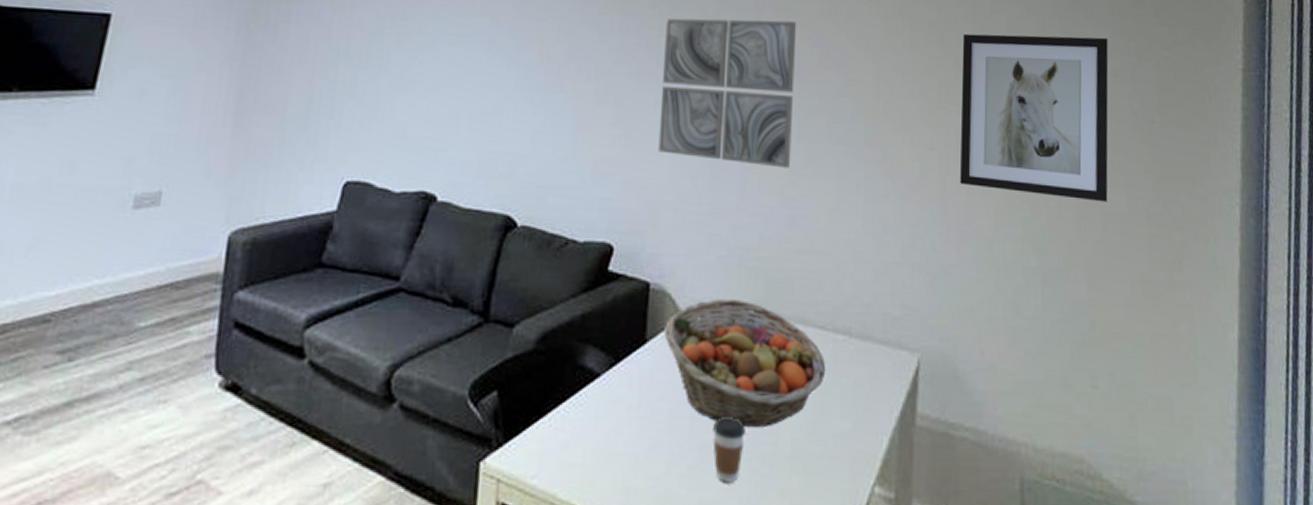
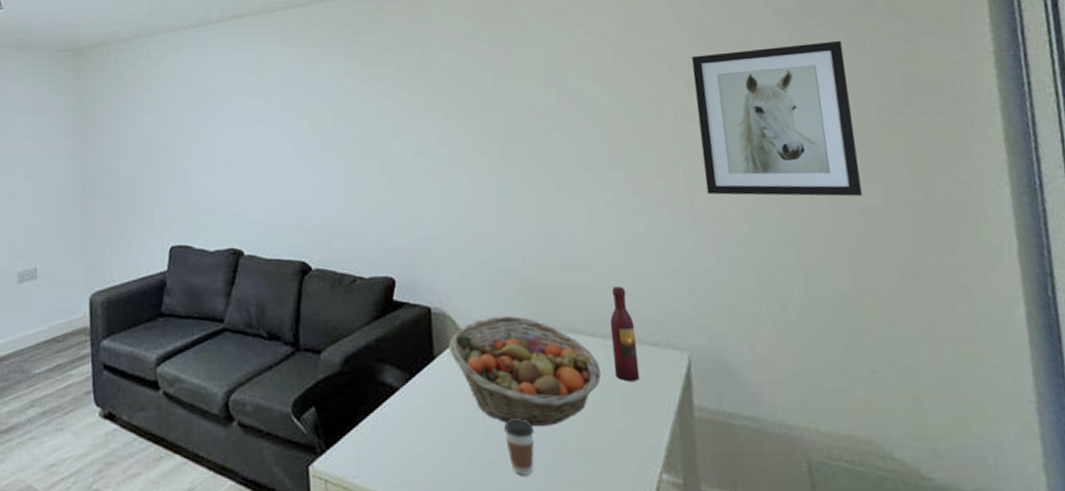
wall art: present [658,18,797,168] -> none [413,67,543,198]
wine bottle: none [840,276,868,382] -> present [609,286,640,381]

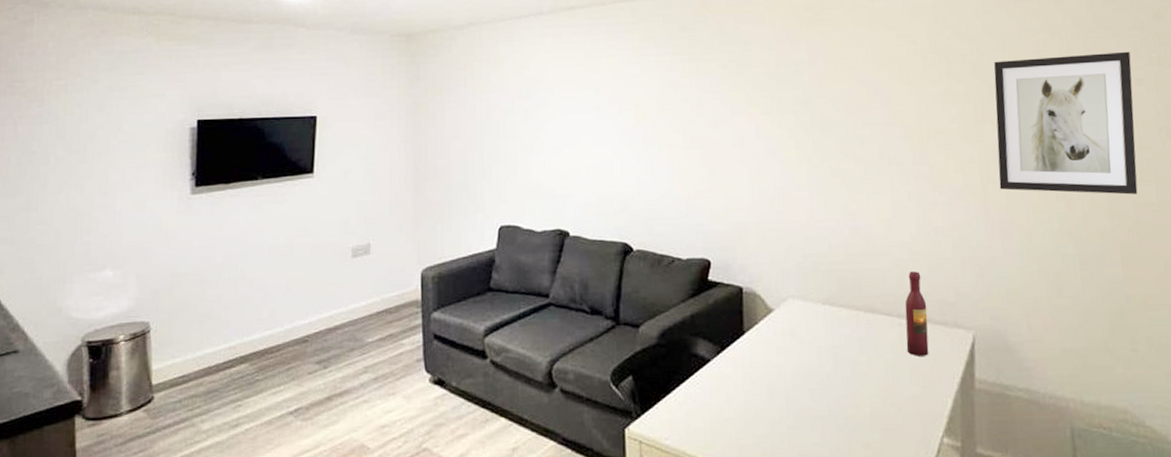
fruit basket: present [449,315,602,426] -> none [758,295,895,395]
coffee cup: present [504,418,535,476] -> none [805,388,832,438]

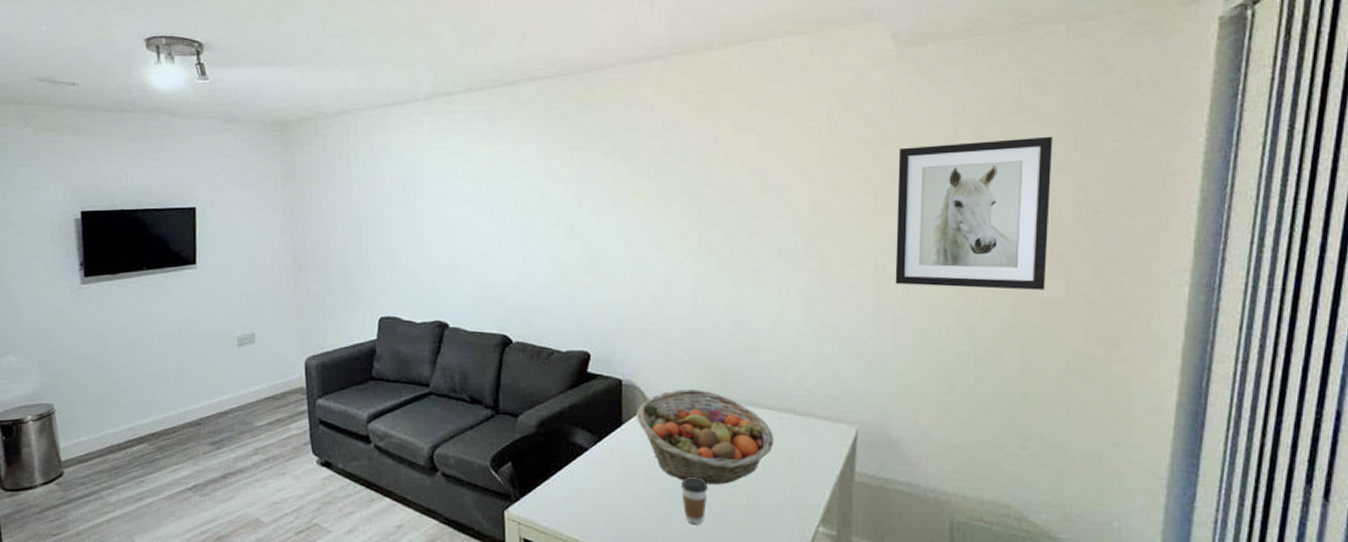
fruit basket: none [758,295,895,395] -> present [637,388,774,484]
coffee cup: none [805,388,832,438] -> present [681,478,708,524]
wine bottle: present [905,271,929,356] -> none [786,366,810,449]

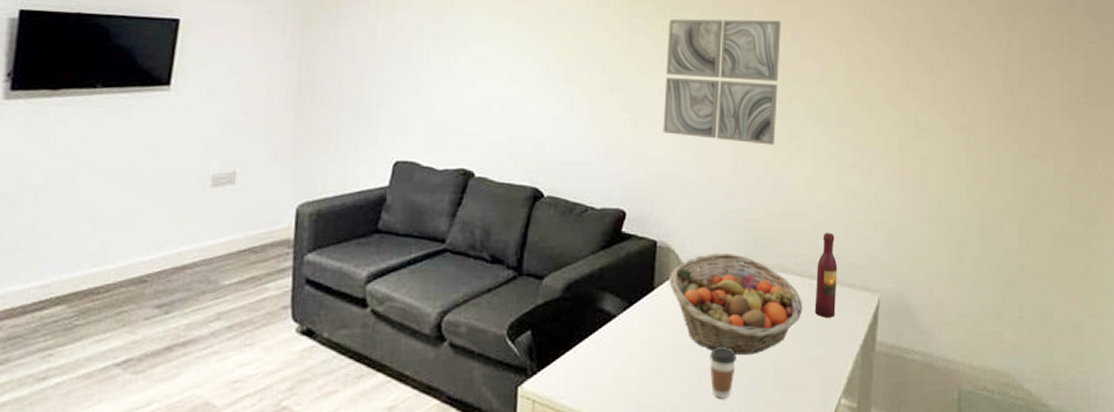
wall art: none [619,155,737,282] -> present [663,18,782,145]
wine bottle: none [786,366,810,449] -> present [814,233,838,317]
wall art: present [895,136,1052,290] -> none [916,30,1044,169]

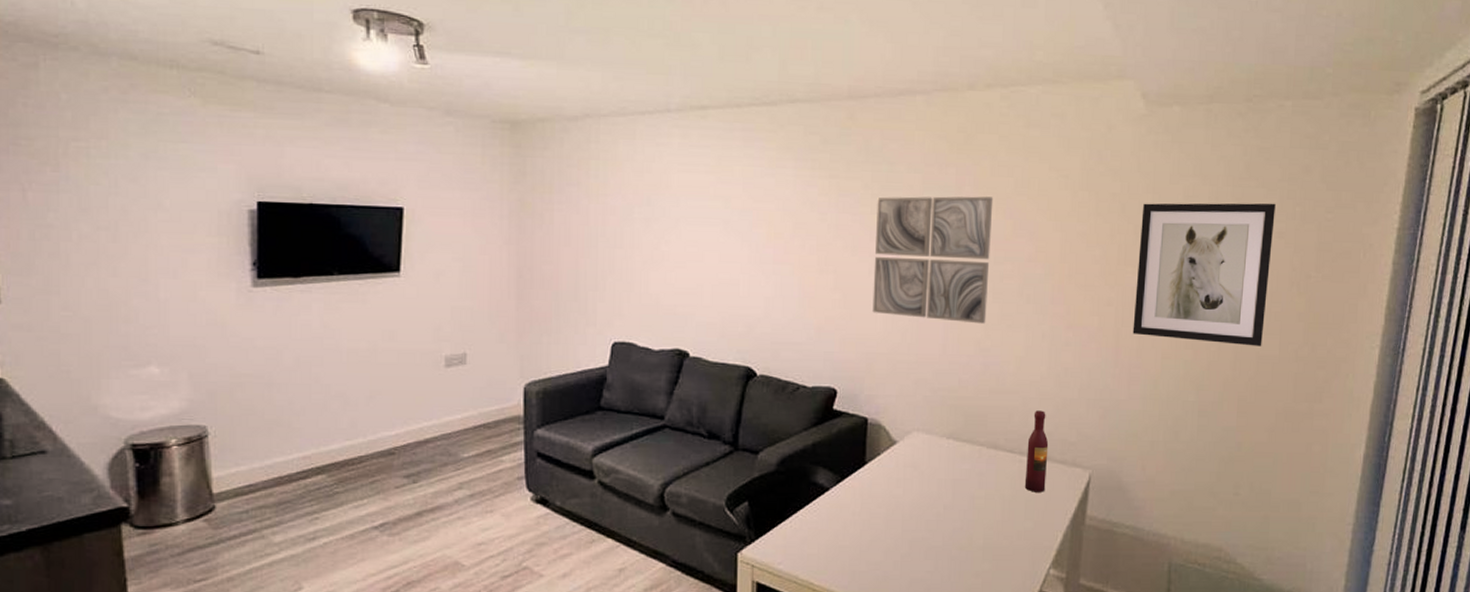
fruit basket: present [669,252,803,354] -> none [880,429,1013,526]
coffee cup: present [710,347,736,399] -> none [920,519,946,567]
wall art: none [916,30,1044,169] -> present [1132,203,1276,346]

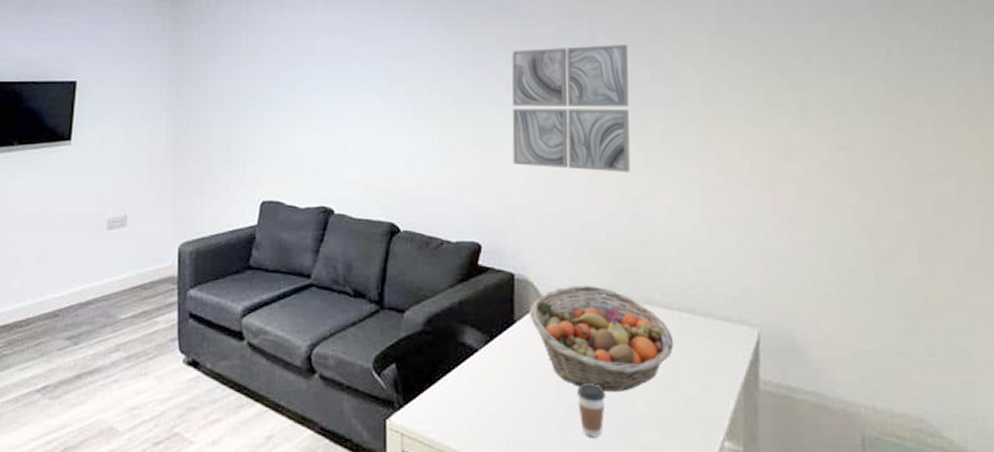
fruit basket: none [880,429,1013,526] -> present [530,285,674,391]
coffee cup: none [920,519,946,567] -> present [577,384,606,437]
wine bottle: present [1024,410,1049,492] -> none [686,263,711,353]
wall art: present [1132,203,1276,346] -> none [785,36,937,188]

